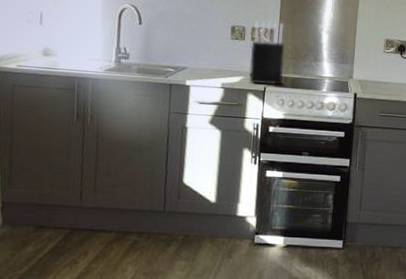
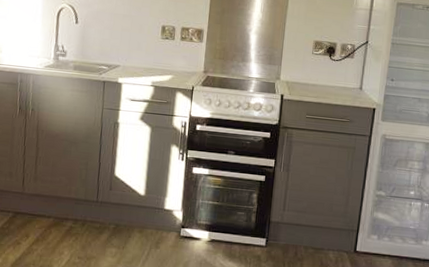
knife block: present [249,21,285,85] -> none [178,21,213,85]

